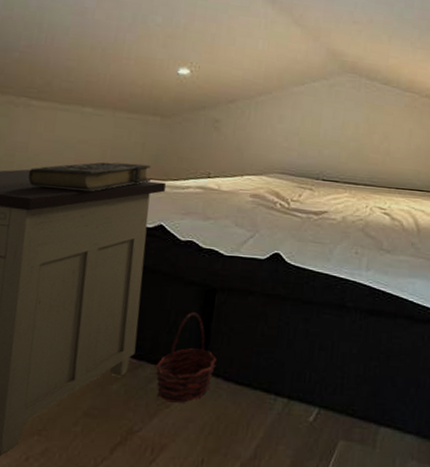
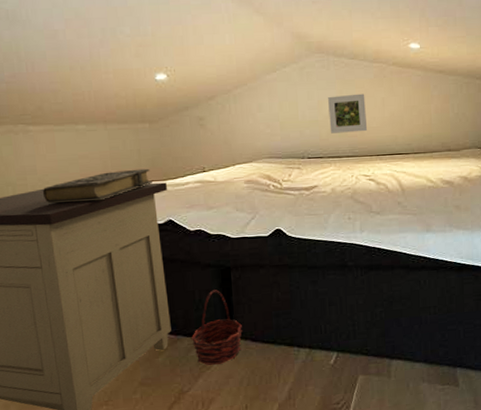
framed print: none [350,118,393,161] -> present [328,93,367,134]

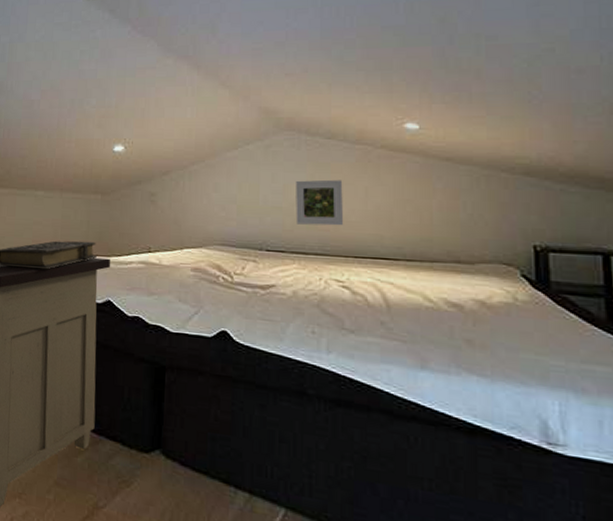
basket: present [191,289,242,365] -> none [113,390,171,484]

